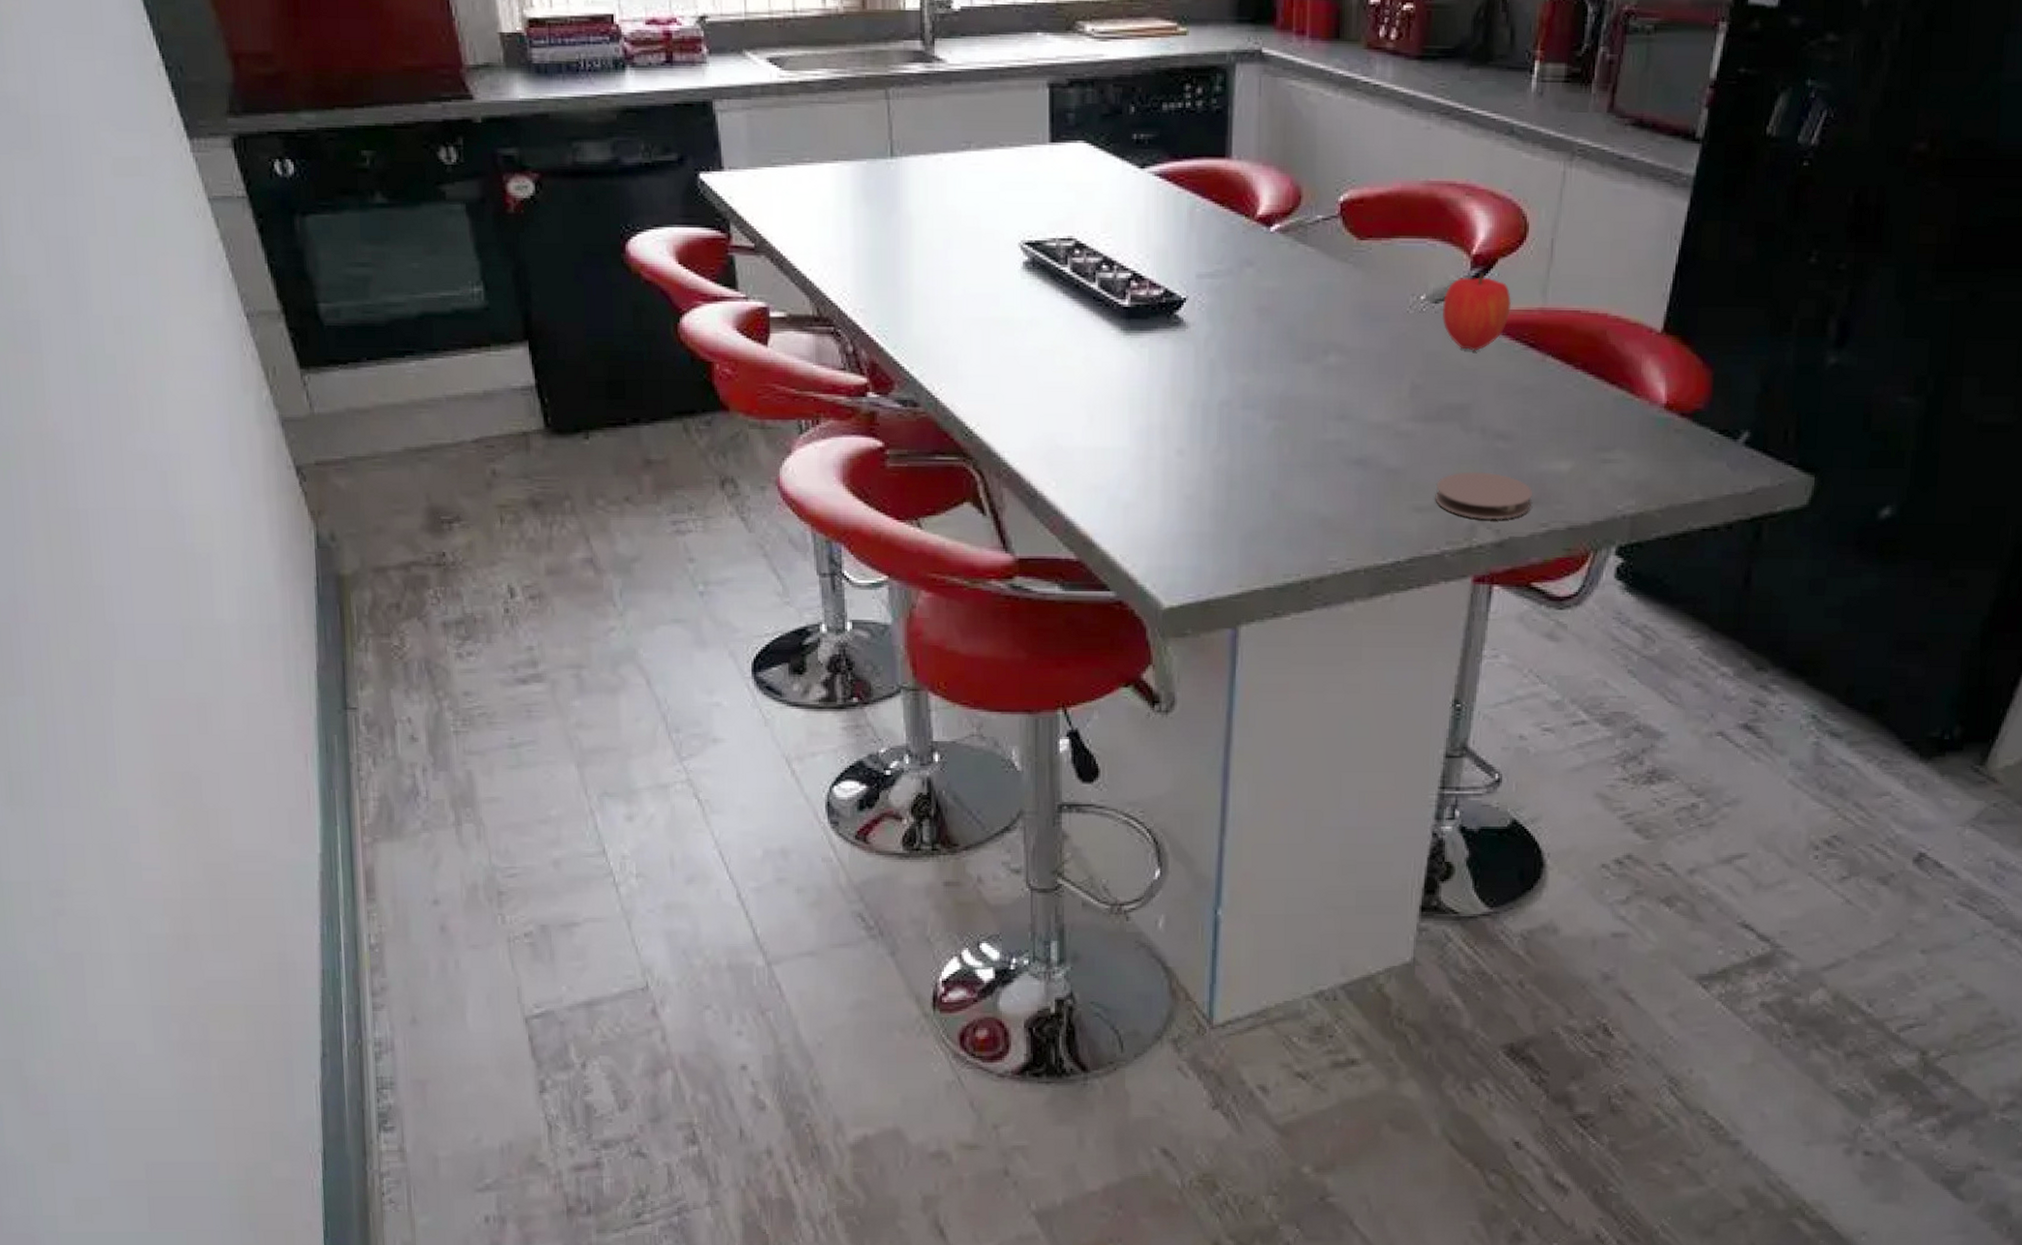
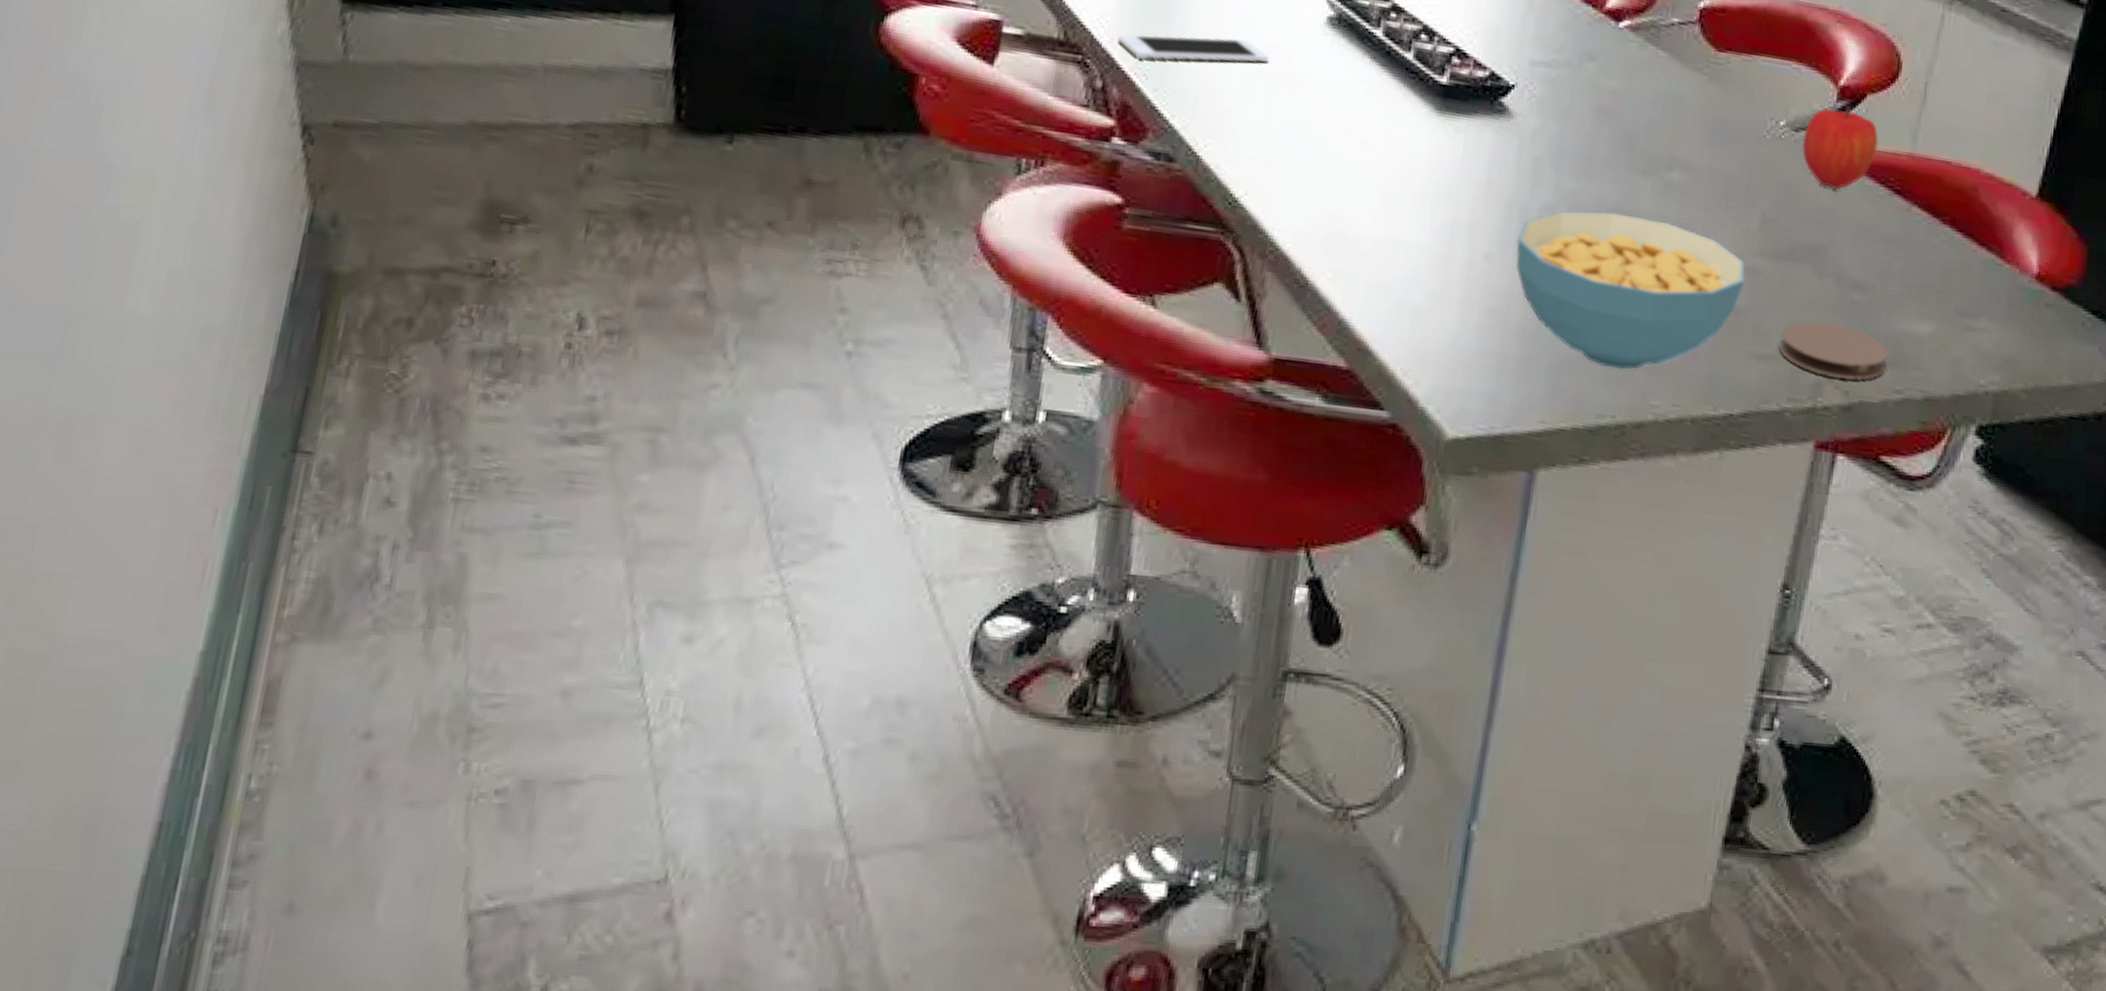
cell phone: none [858,293,980,322] -> present [1117,34,1269,63]
cereal bowl: none [1202,399,1400,534] -> present [1516,210,1745,370]

